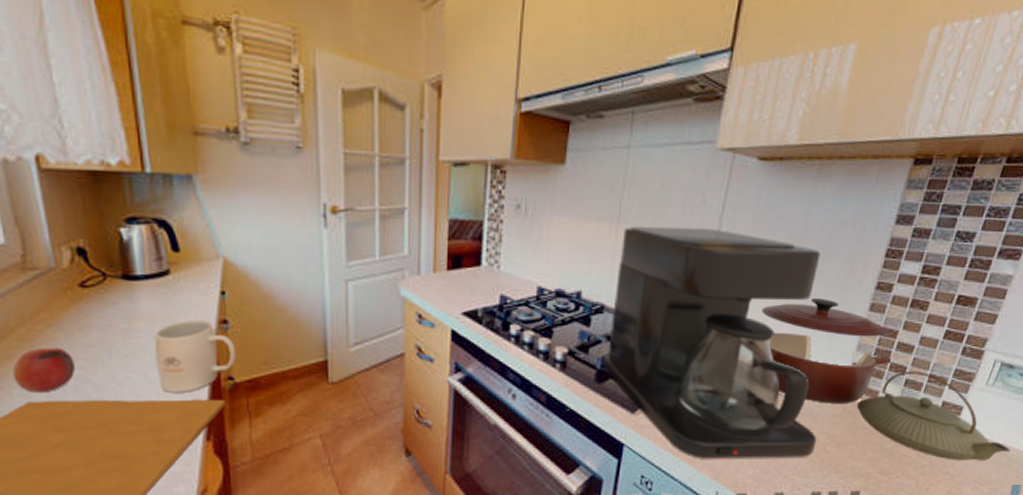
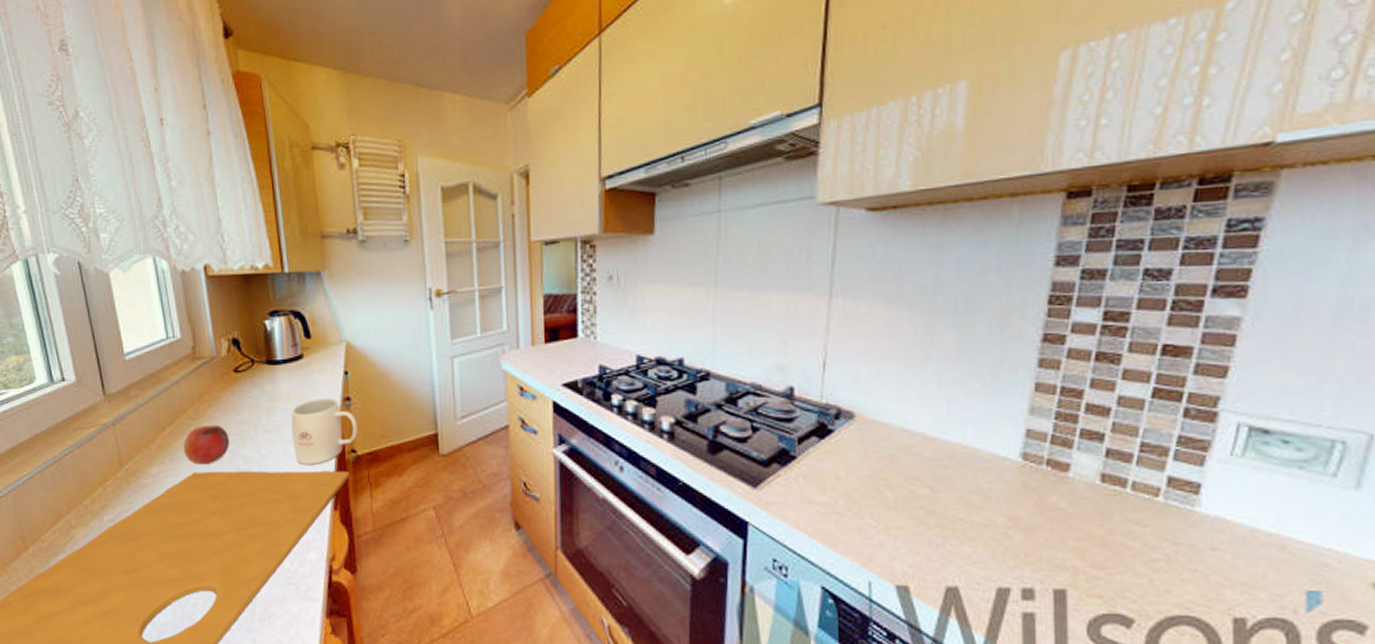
coffee maker: present [602,226,821,459] -> none [714,285,994,544]
saucepan: present [762,299,894,403] -> none [896,355,1083,478]
teapot: present [856,371,1011,461] -> none [1041,439,1292,556]

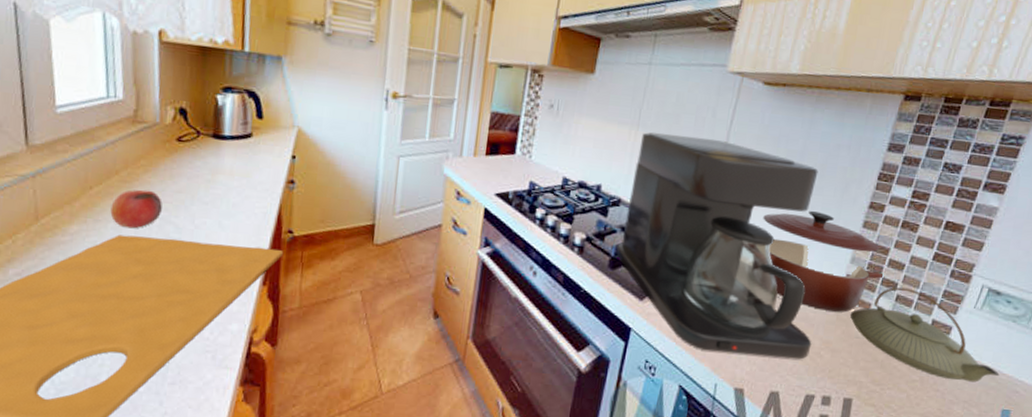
mug: present [290,398,358,465] -> none [229,177,298,241]
coffee maker: none [714,285,994,544] -> present [616,132,819,360]
saucepan: none [896,355,1083,478] -> present [763,211,886,312]
teapot: none [1041,439,1292,556] -> present [850,287,999,383]

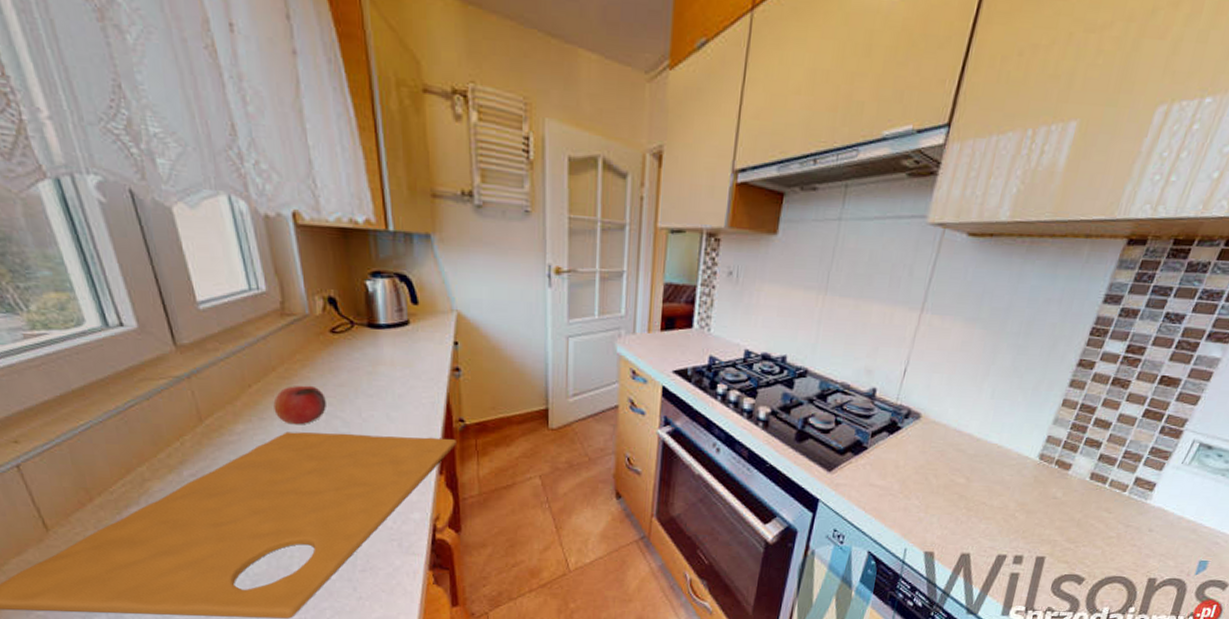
coffee maker: present [616,132,819,360] -> none [803,296,1025,522]
saucepan: present [763,211,886,312] -> none [961,372,1090,474]
teapot: present [850,287,999,383] -> none [1048,446,1201,536]

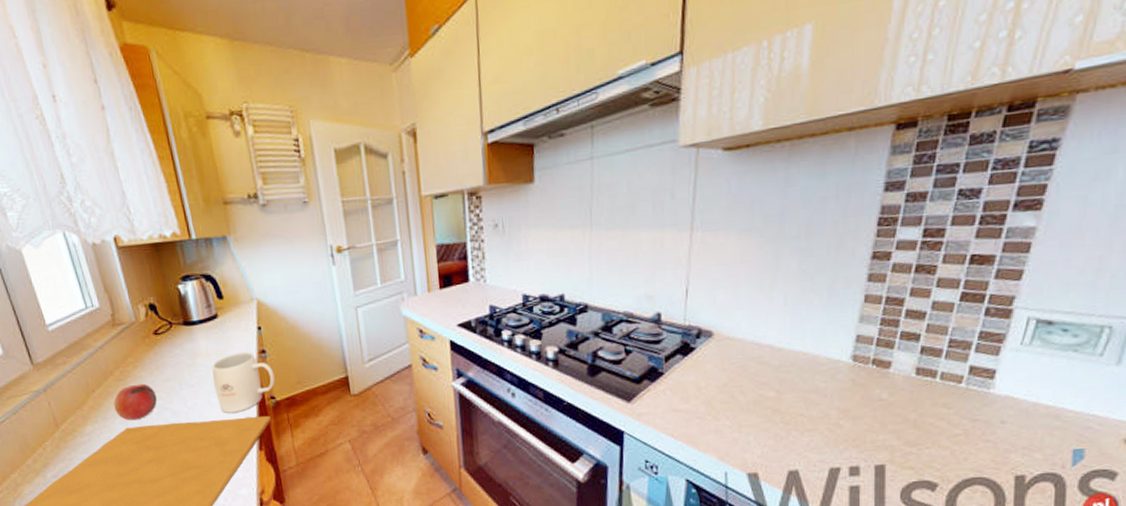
mug: none [394,366,466,431] -> present [212,352,275,413]

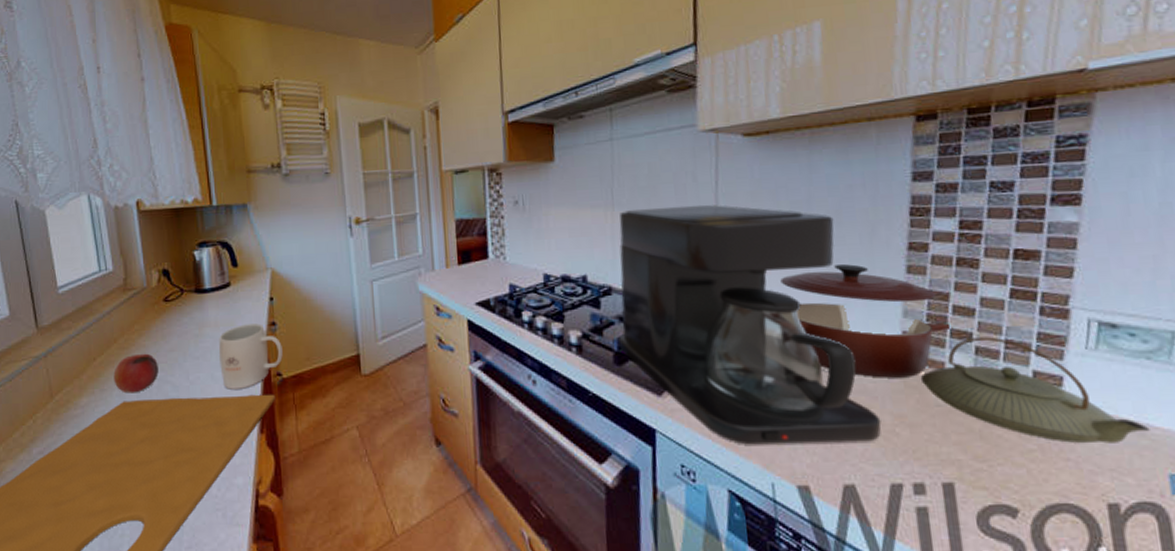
coffee maker: none [593,221,828,441] -> present [618,204,882,445]
saucepan: none [748,274,903,378] -> present [780,264,953,378]
teapot: none [867,337,1064,427] -> present [920,337,1150,444]

